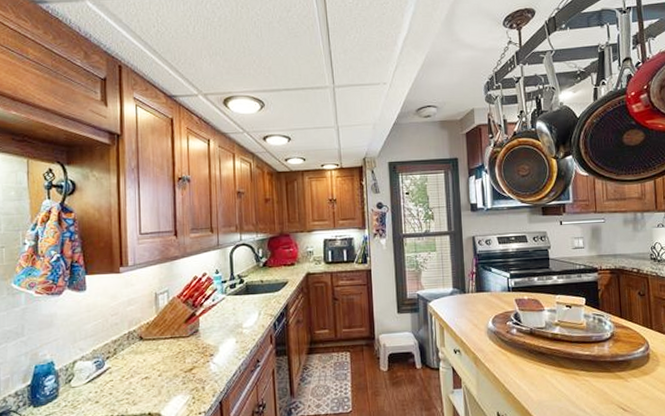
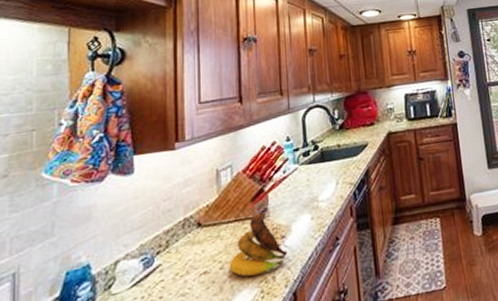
banana: none [166,333,215,384] -> present [229,212,288,277]

